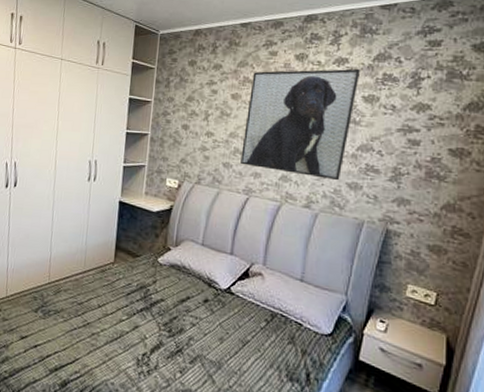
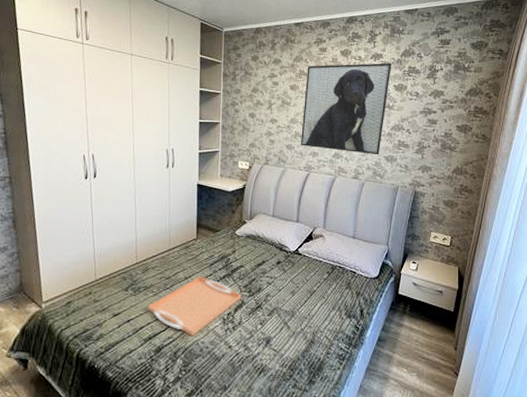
serving tray: none [56,306,160,375] -> present [147,277,242,337]

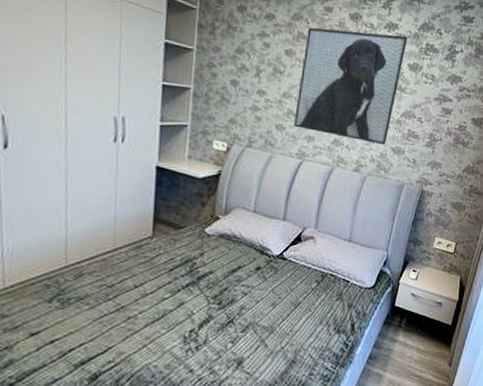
serving tray: present [147,277,242,337] -> none [79,285,209,360]

